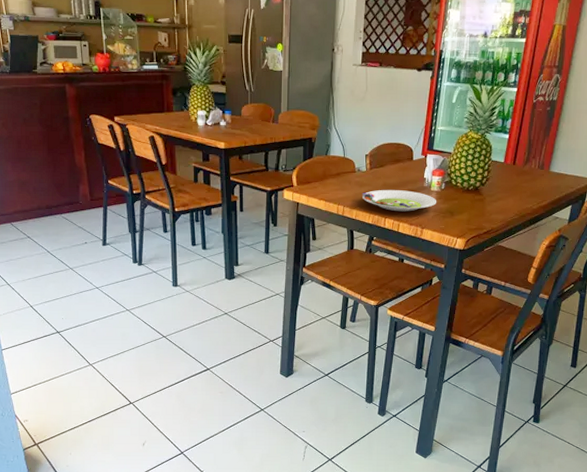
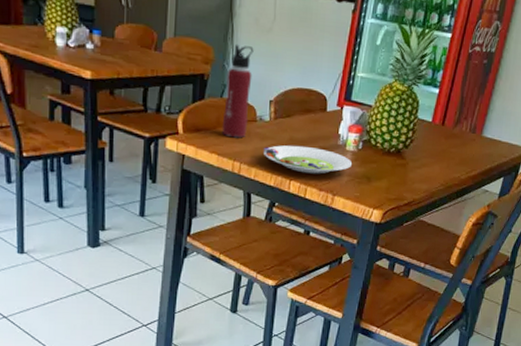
water bottle: none [327,112,351,187] -> present [221,44,254,138]

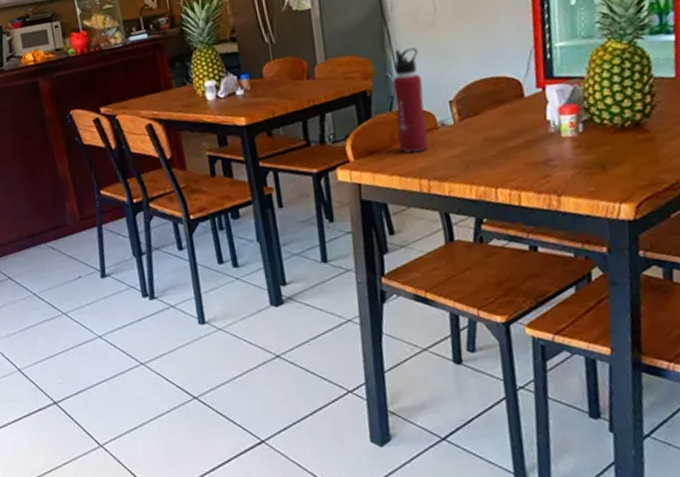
salad plate: present [263,145,352,174] -> none [453,142,575,176]

